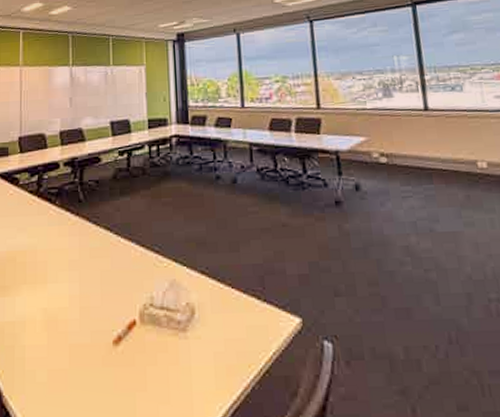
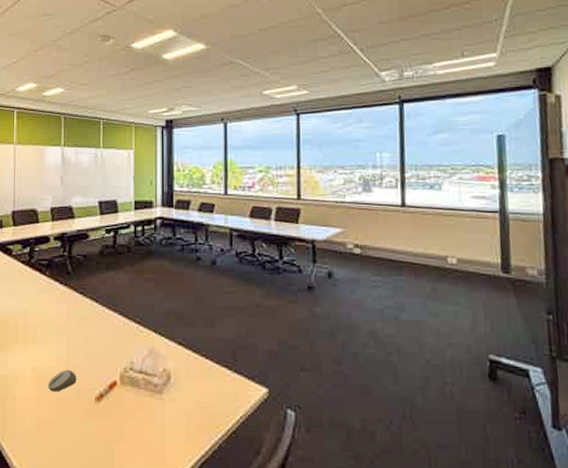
computer mouse: none [61,311,92,337] -> present [48,370,76,392]

